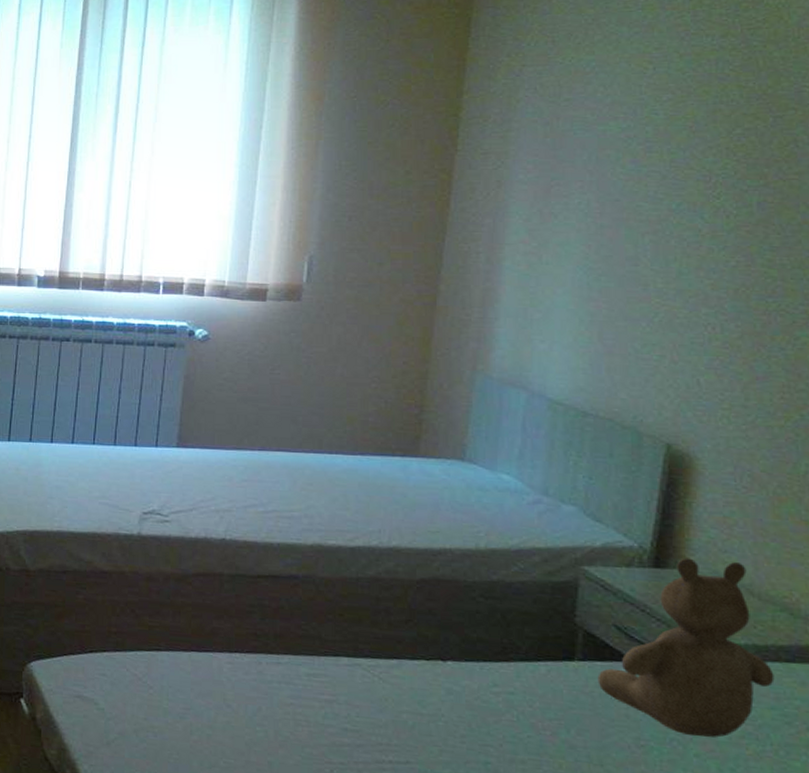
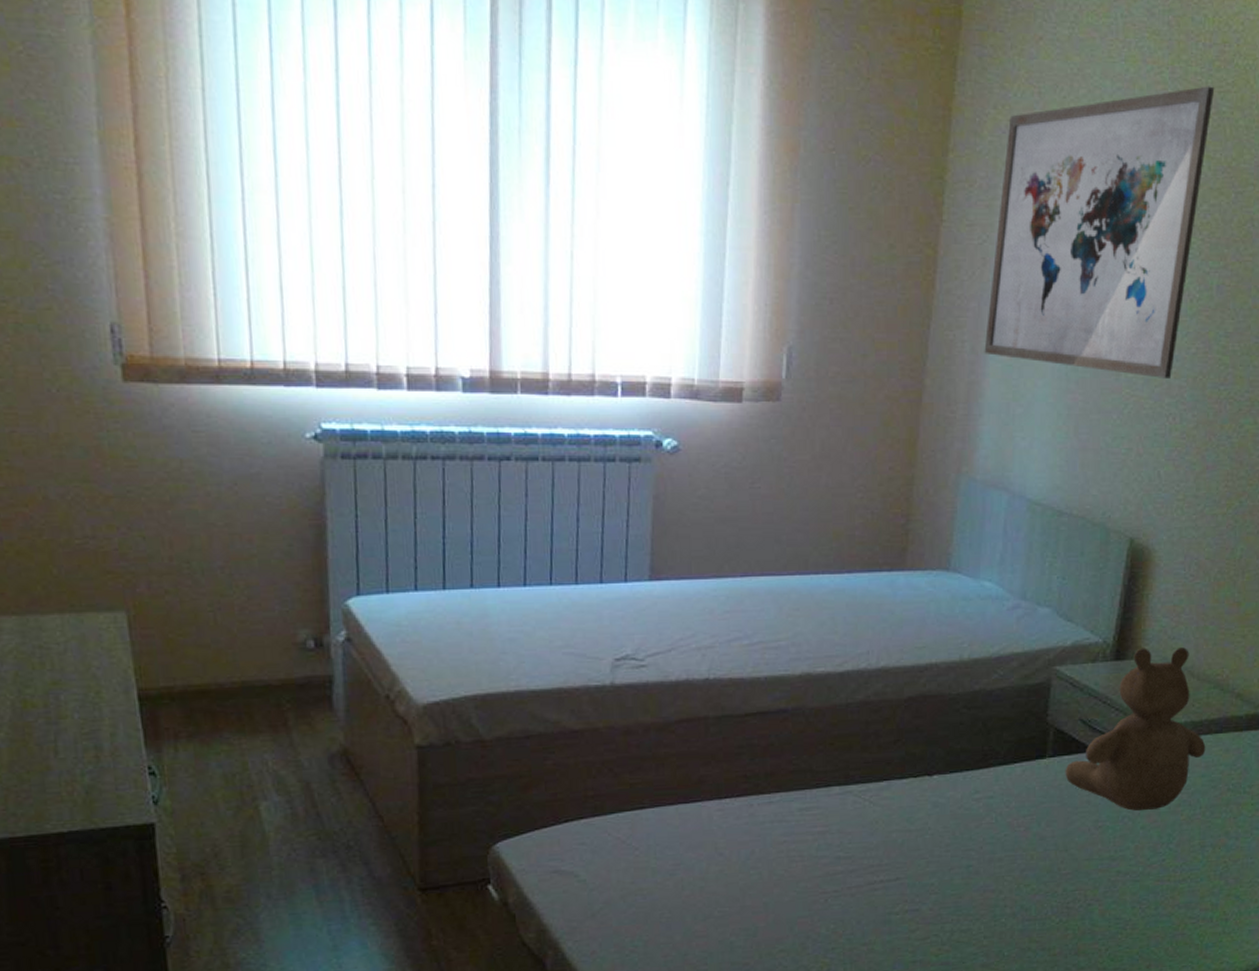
wall art: none [499,24,743,291] -> present [984,86,1215,380]

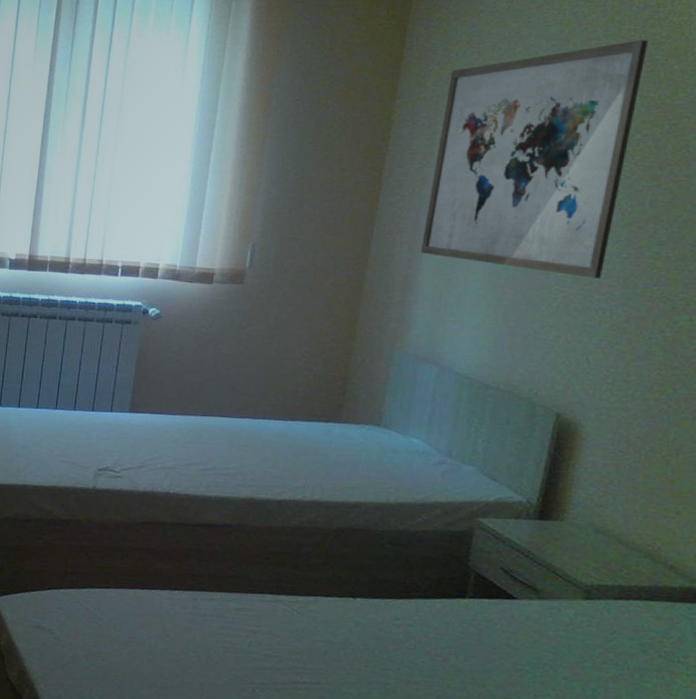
teddy bear: present [1065,647,1206,811] -> none [484,511,635,663]

